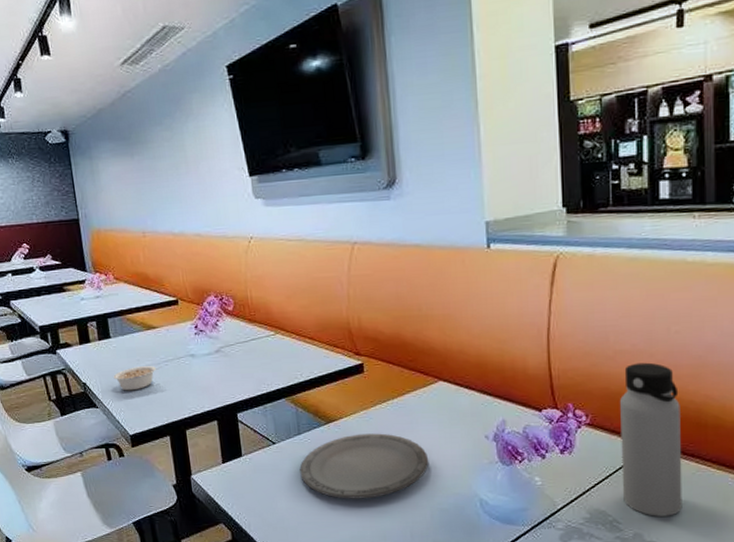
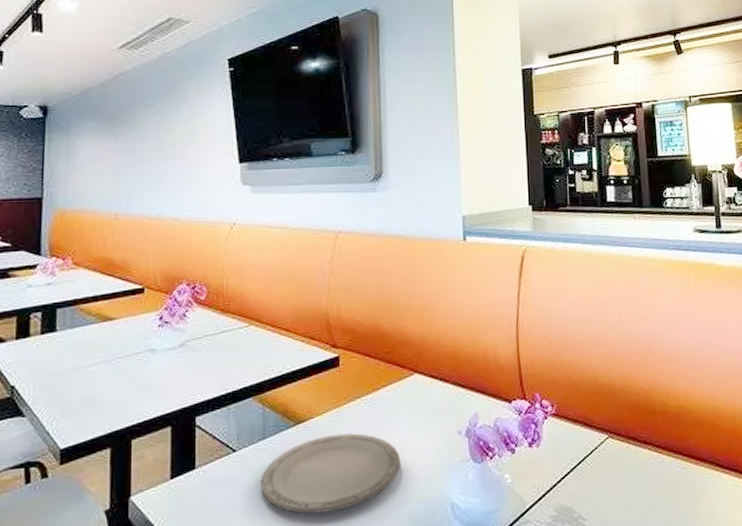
legume: present [113,365,161,391] -> none [51,363,112,395]
water bottle: present [620,362,682,516] -> none [581,350,640,510]

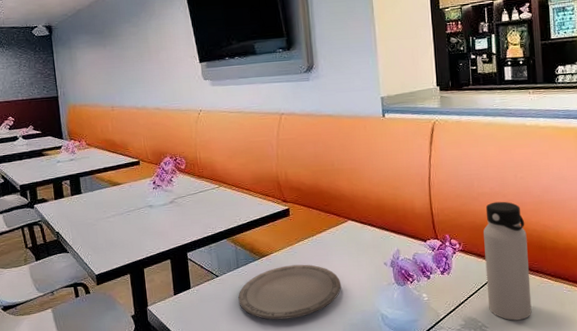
water bottle: none [581,350,640,510] -> present [483,201,532,321]

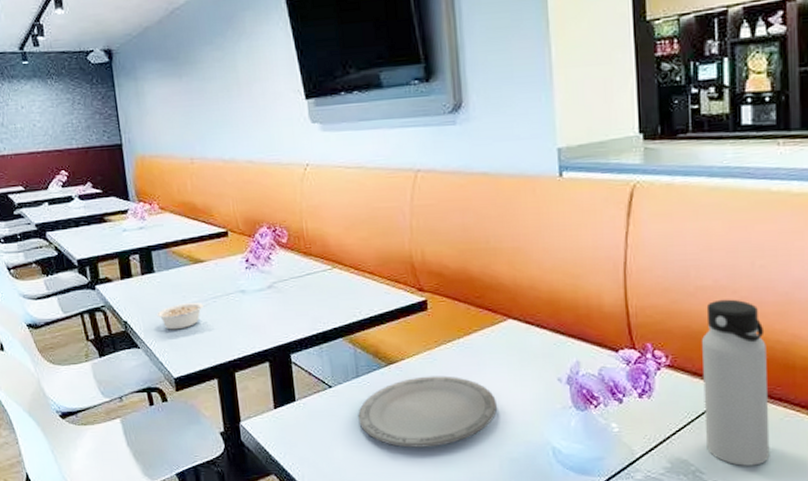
legume: none [83,215,124,238] -> present [157,302,208,330]

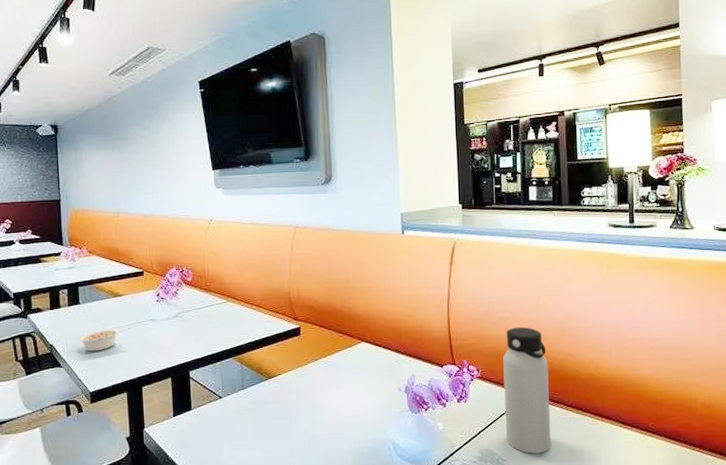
plate: present [358,376,497,448] -> none [242,387,351,447]

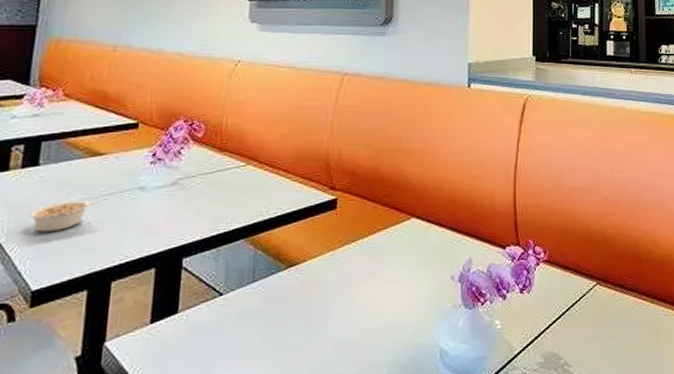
water bottle: present [503,327,551,454] -> none [573,199,623,356]

